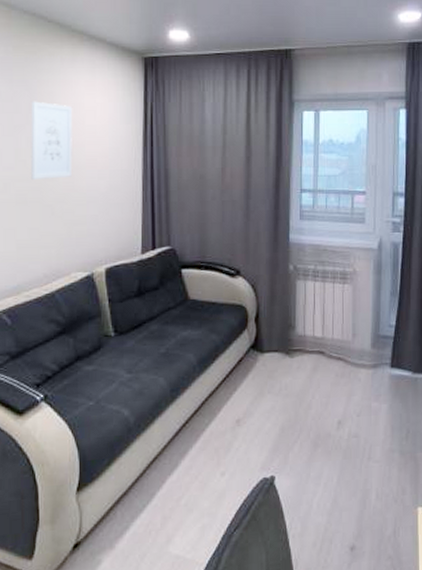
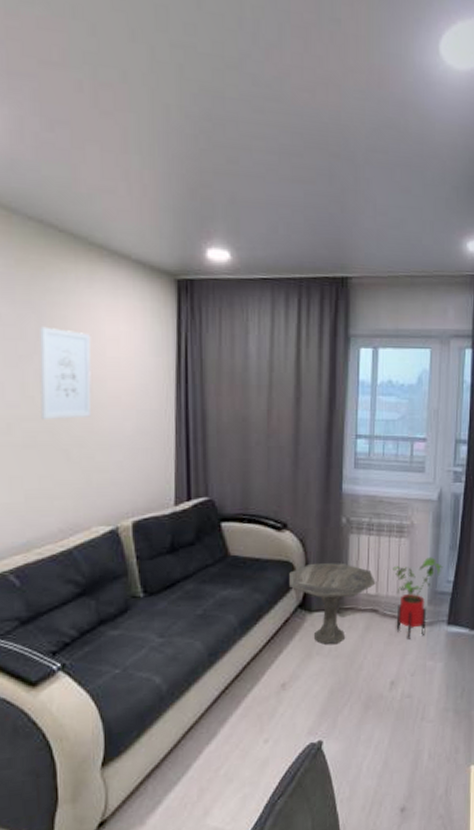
side table: none [242,306,322,384] -> present [289,562,376,645]
house plant: none [337,302,386,381] -> present [393,557,444,639]

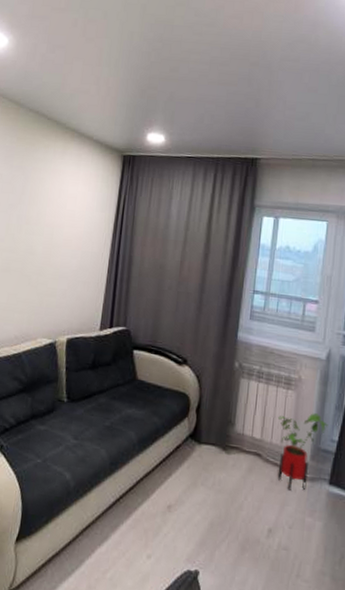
wall art: present [39,326,92,419] -> none [16,184,58,253]
side table: present [289,562,376,645] -> none [183,398,261,480]

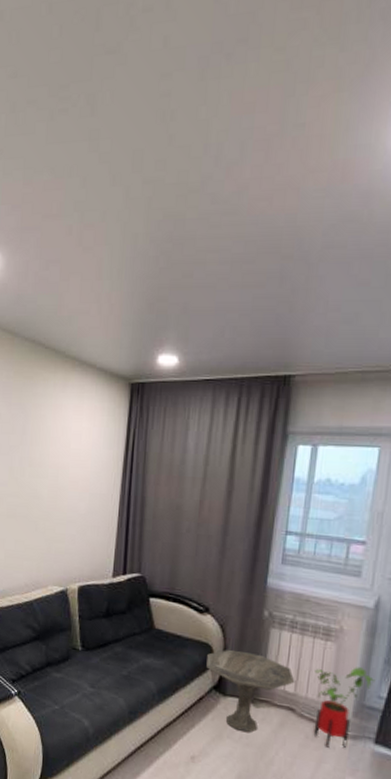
side table: none [183,398,261,480] -> present [206,649,295,733]

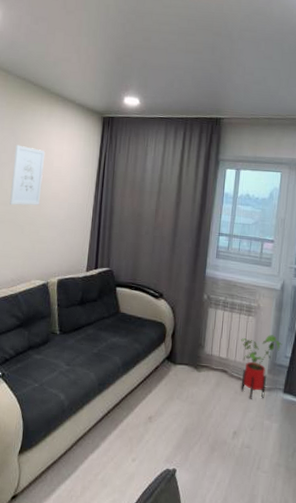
wall art: none [21,423,61,497] -> present [10,144,46,206]
side table: present [206,649,295,733] -> none [161,326,227,393]

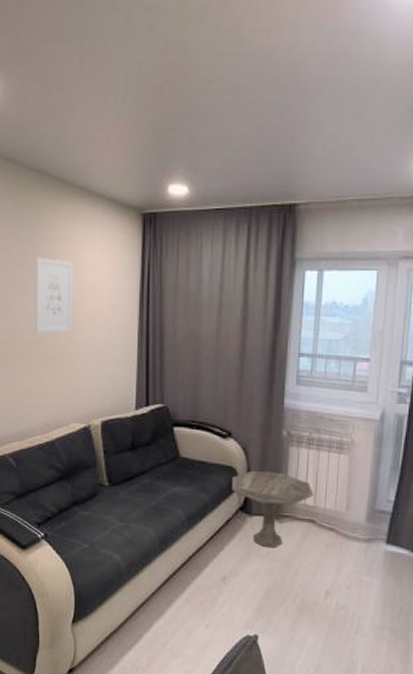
side table: none [161,326,227,393] -> present [232,470,314,548]
house plant: present [241,335,283,399] -> none [331,475,384,553]

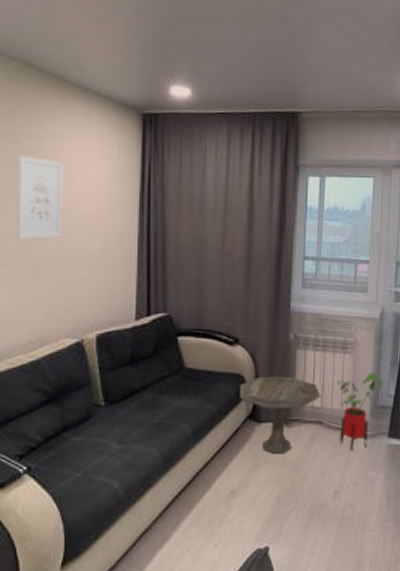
house plant: none [331,475,384,553] -> present [337,372,385,451]

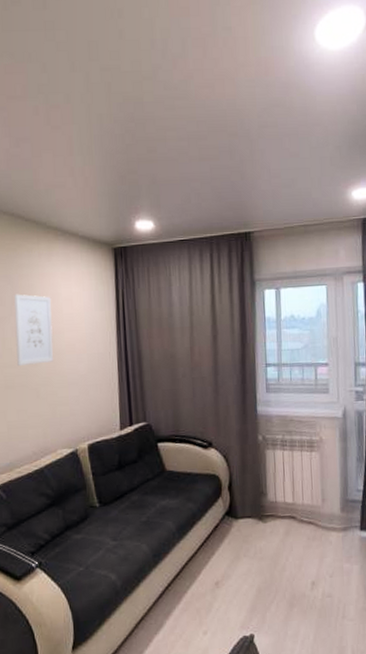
side table: present [240,376,321,455] -> none [216,475,292,548]
house plant: present [337,372,385,451] -> none [306,468,353,543]

